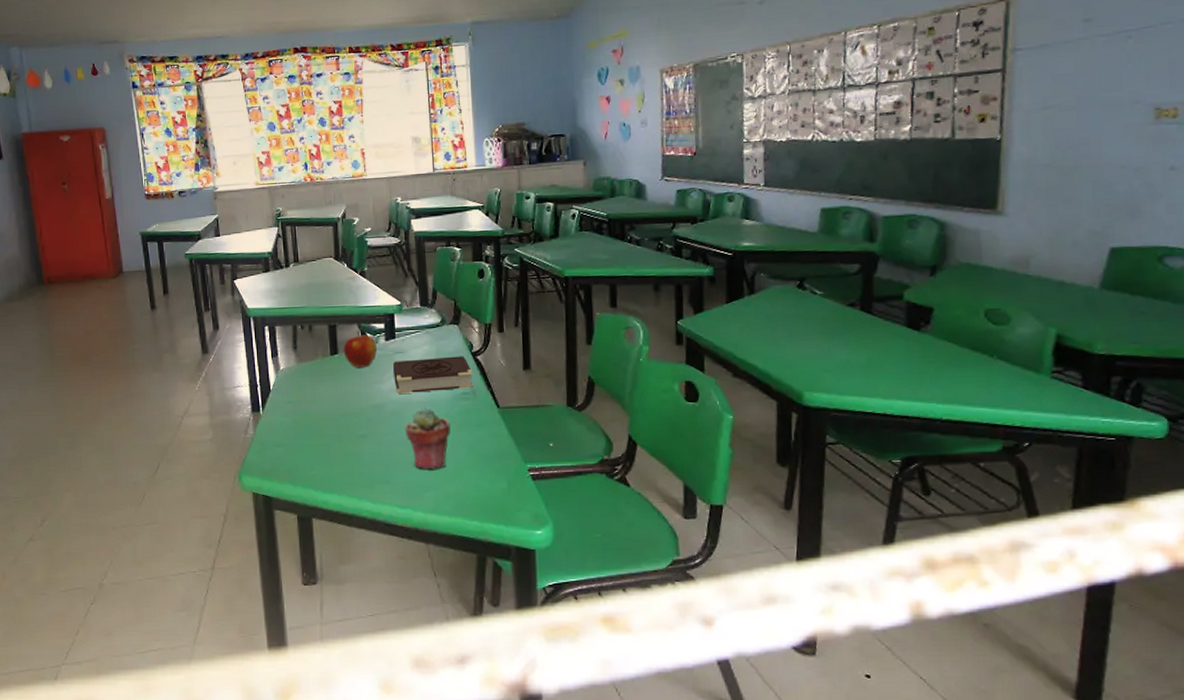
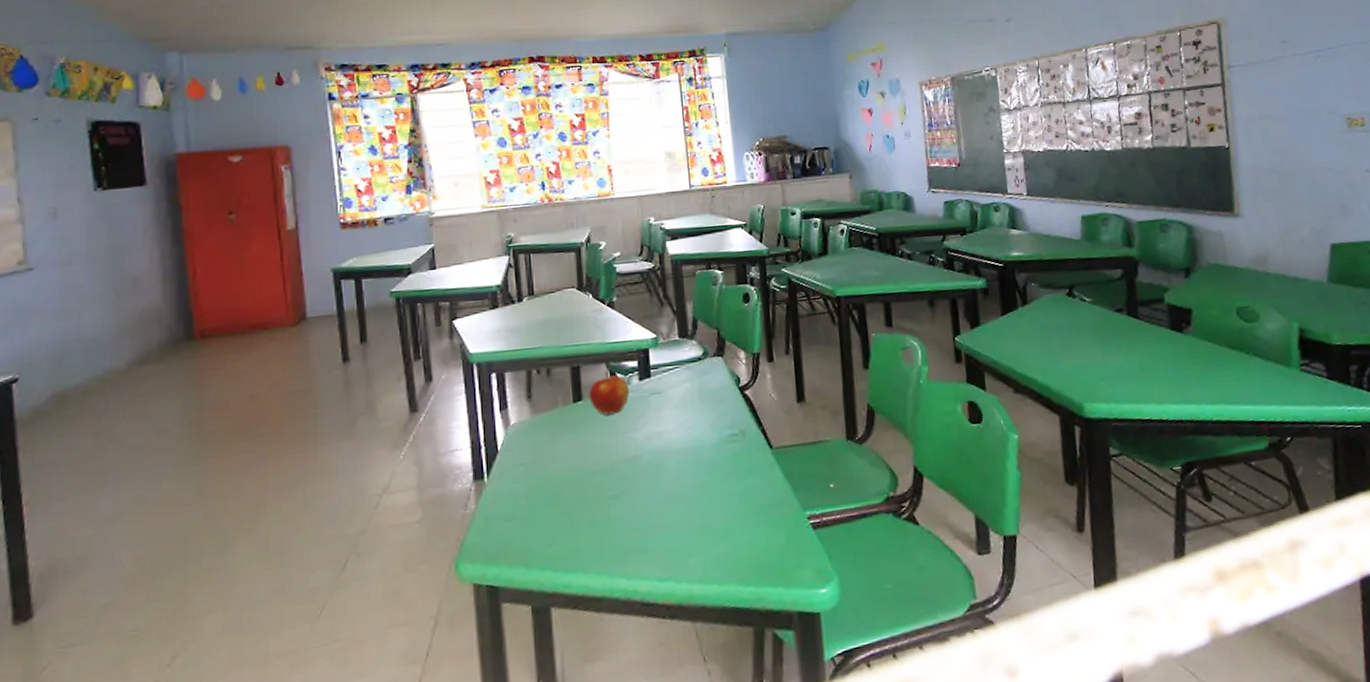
book: present [393,356,474,394] -> none [649,392,743,442]
potted succulent: present [405,408,452,470] -> none [664,456,719,531]

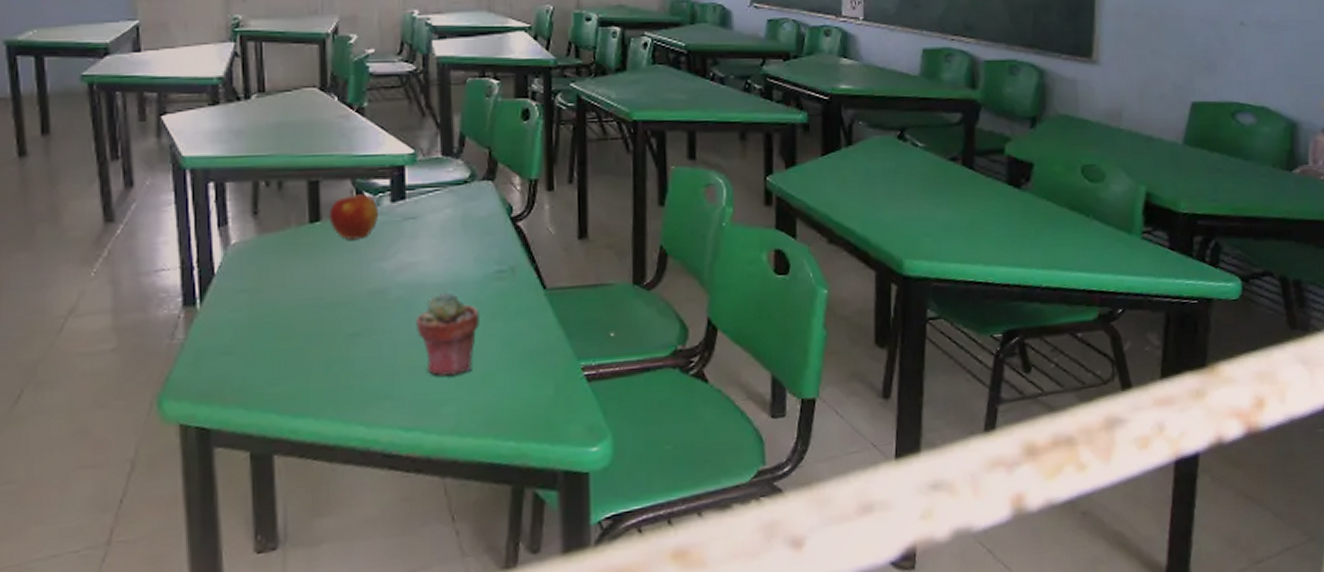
potted succulent: none [664,456,719,531] -> present [416,292,481,376]

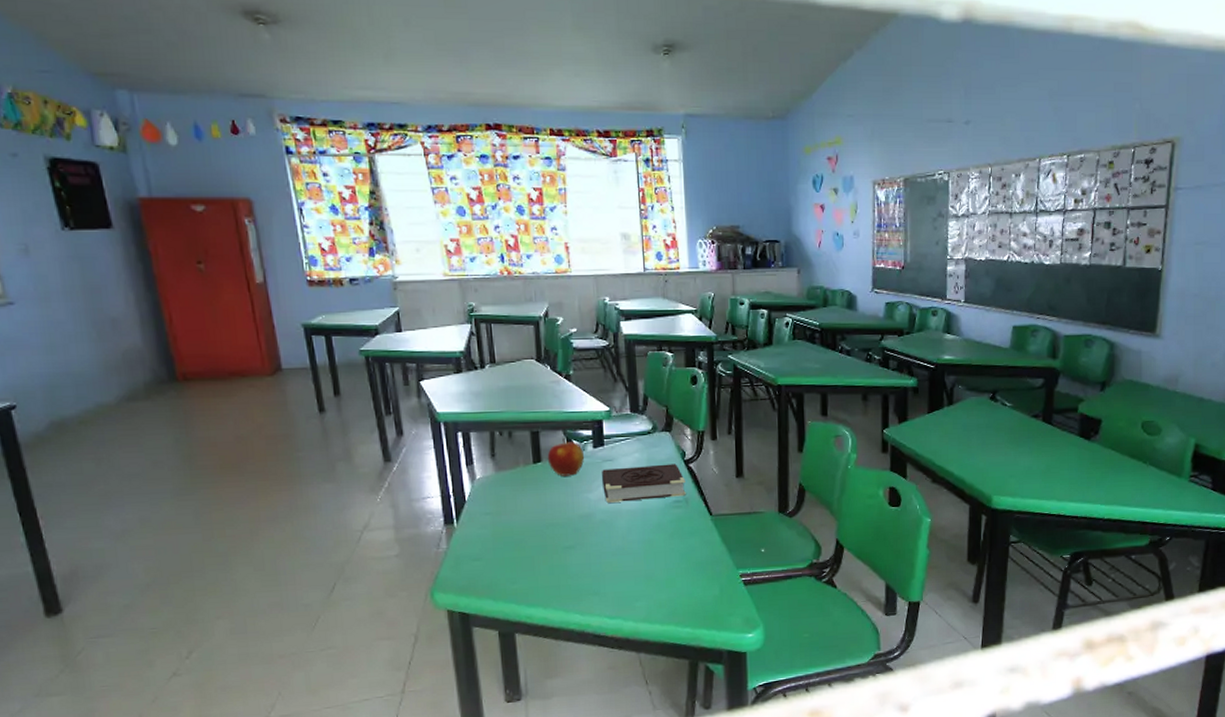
book: none [401,222,512,274] -> present [602,464,686,503]
potted succulent: present [416,292,481,376] -> none [615,517,663,579]

